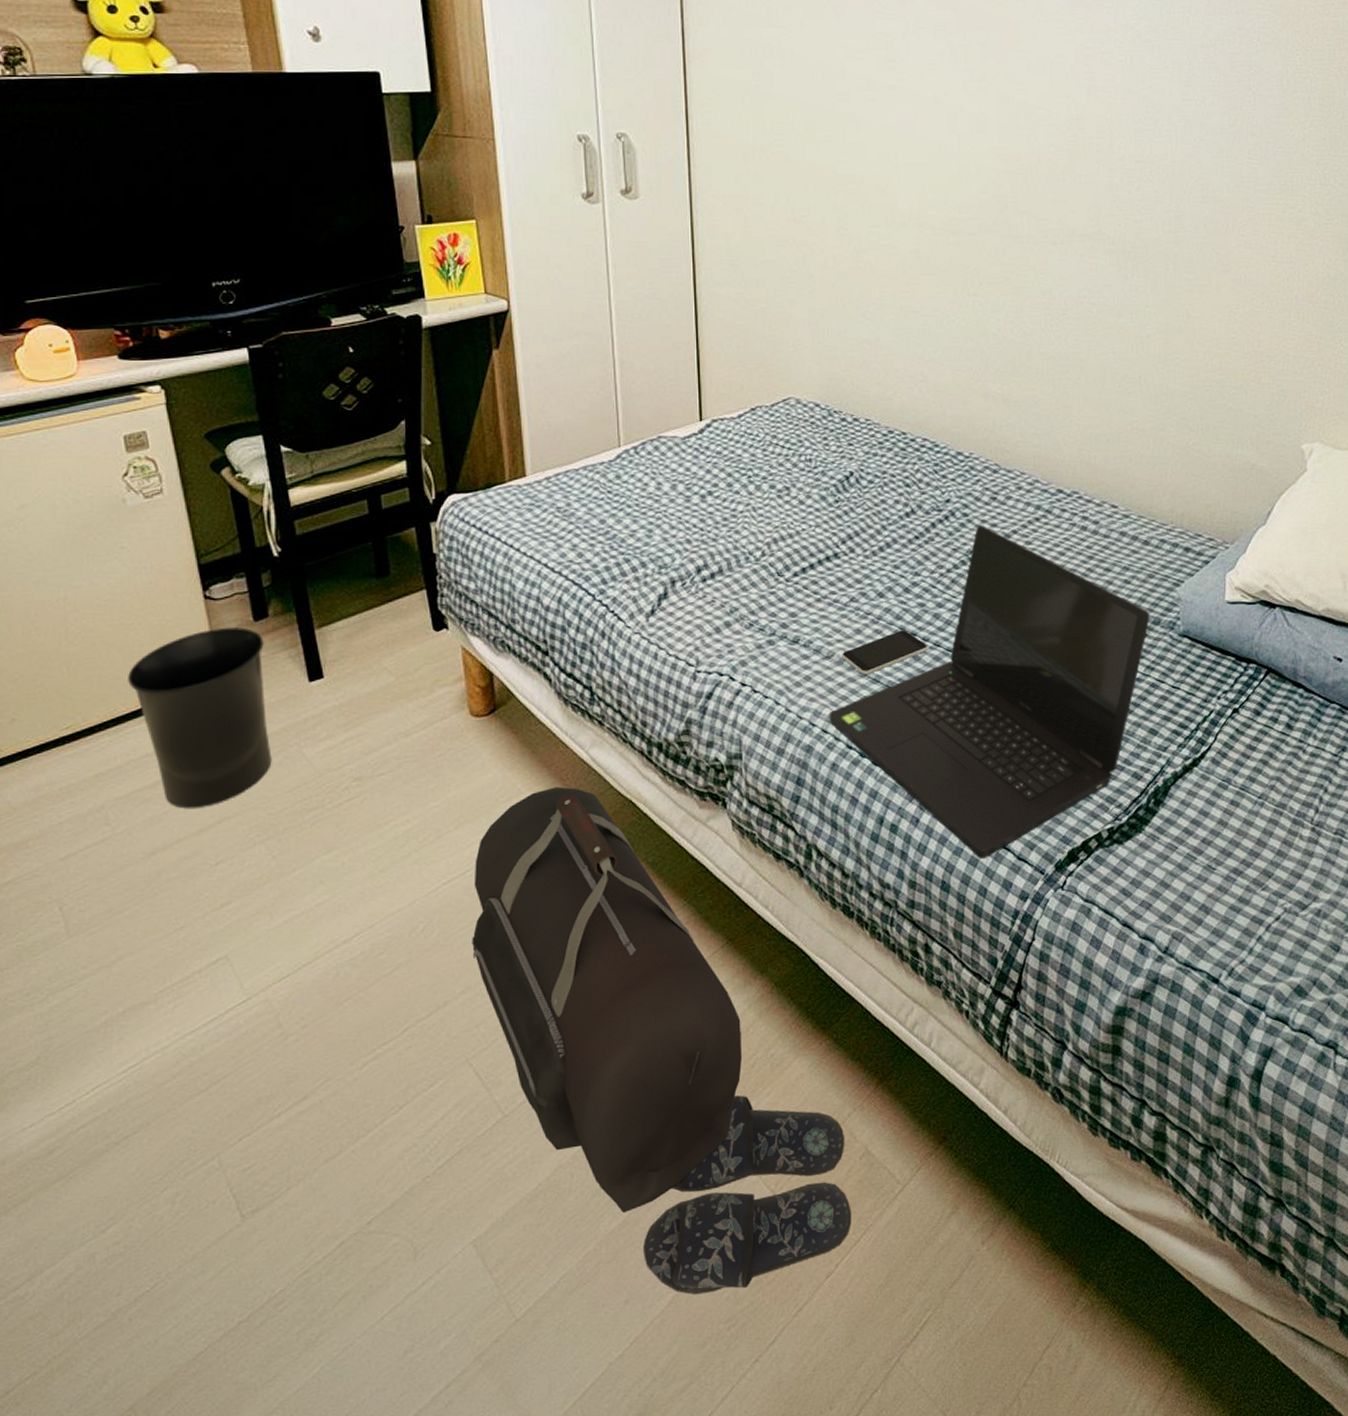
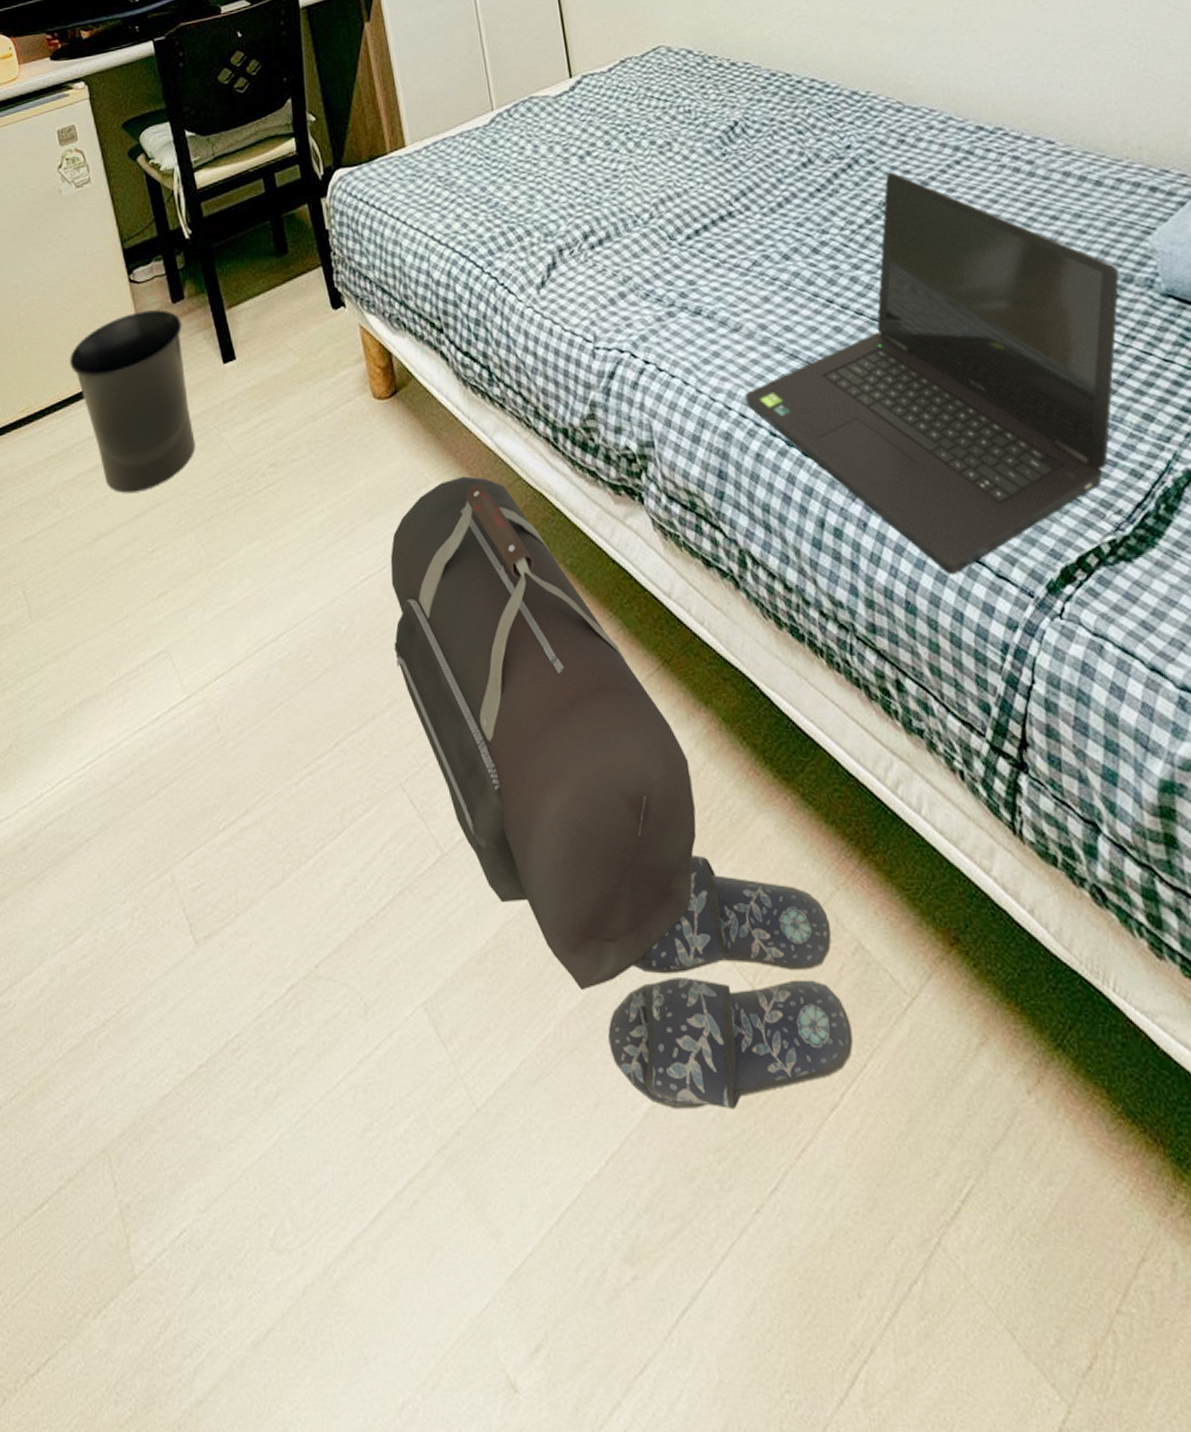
smartphone: present [842,630,927,675] -> none [751,296,848,350]

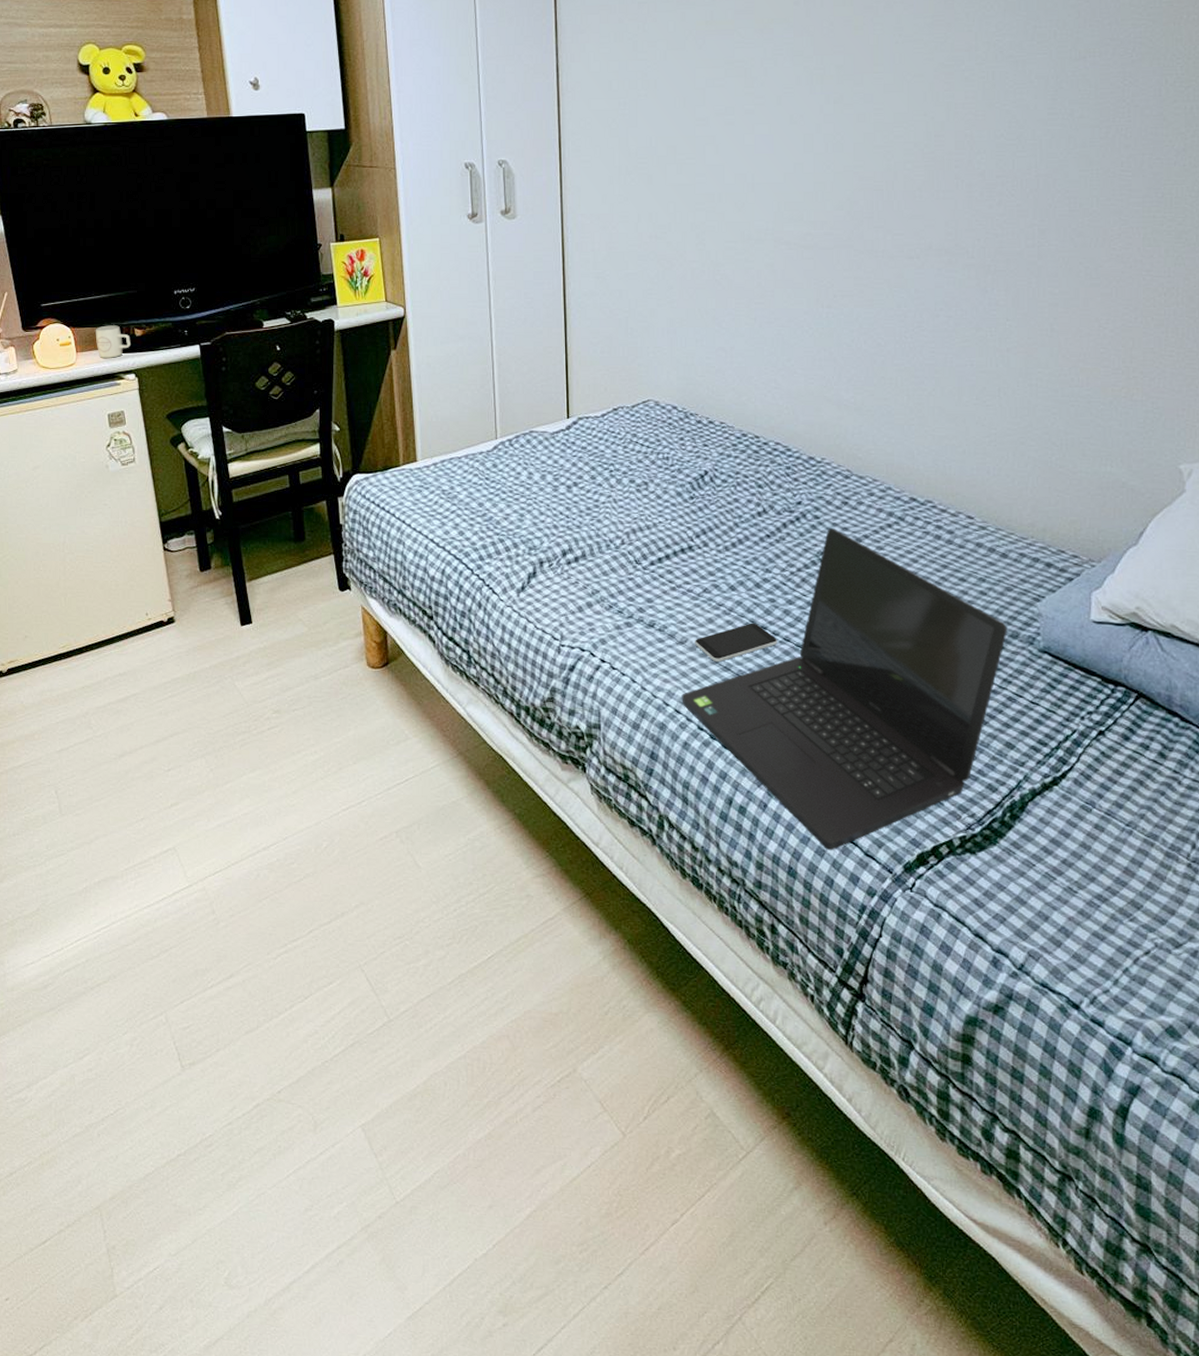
mug: none [38,29,77,68] -> present [95,325,130,358]
waste bin: present [70,309,195,493] -> none [107,575,211,722]
duffel bag: present [390,476,697,991] -> none [365,736,596,1127]
slippers: present [608,855,854,1110] -> none [506,1038,697,1217]
smartphone: none [751,296,848,350] -> present [695,622,777,663]

